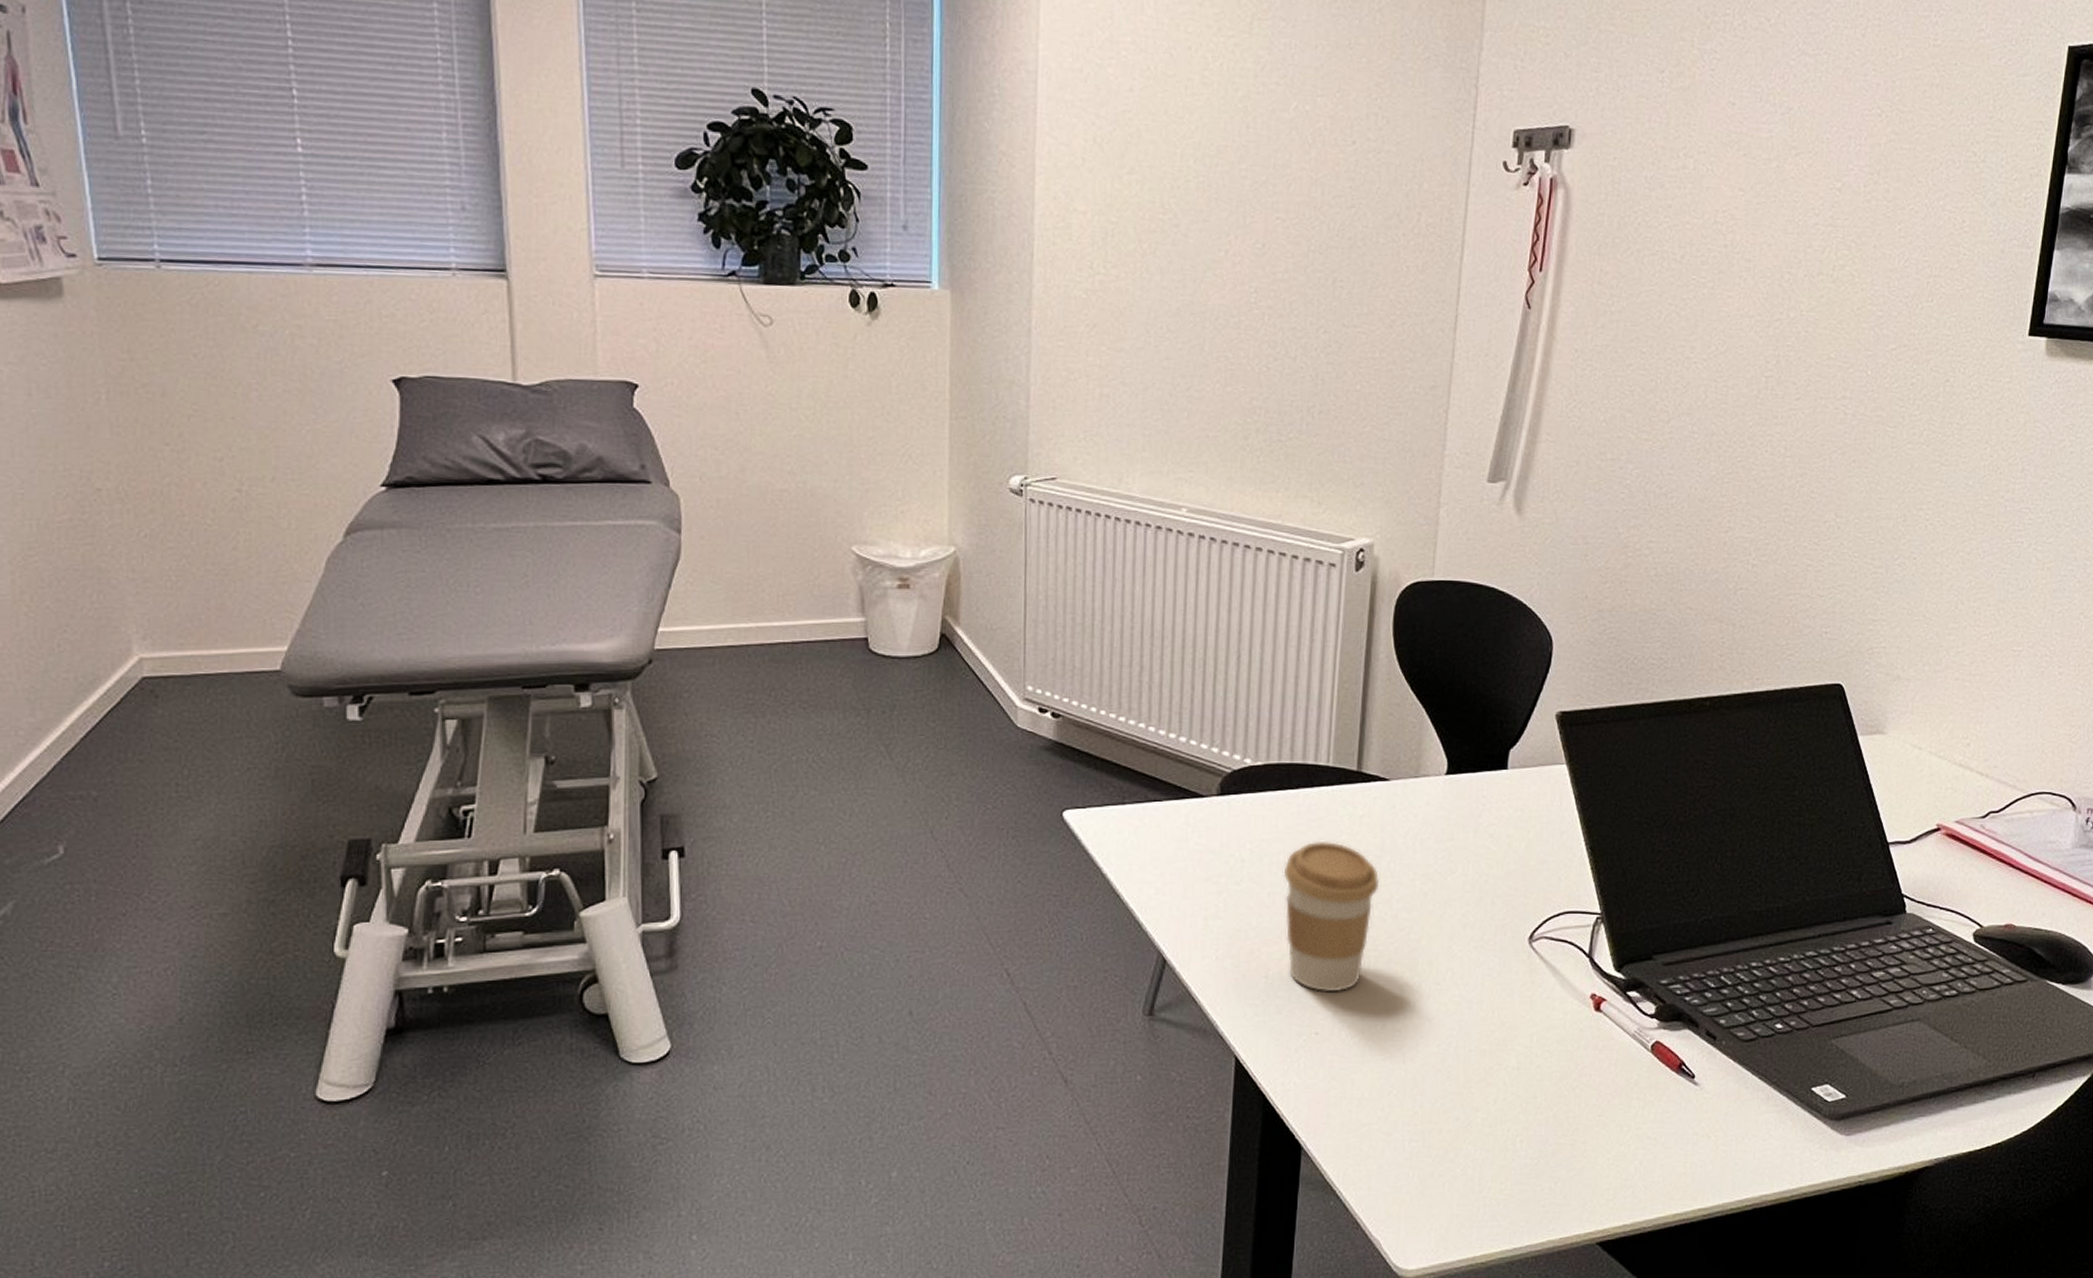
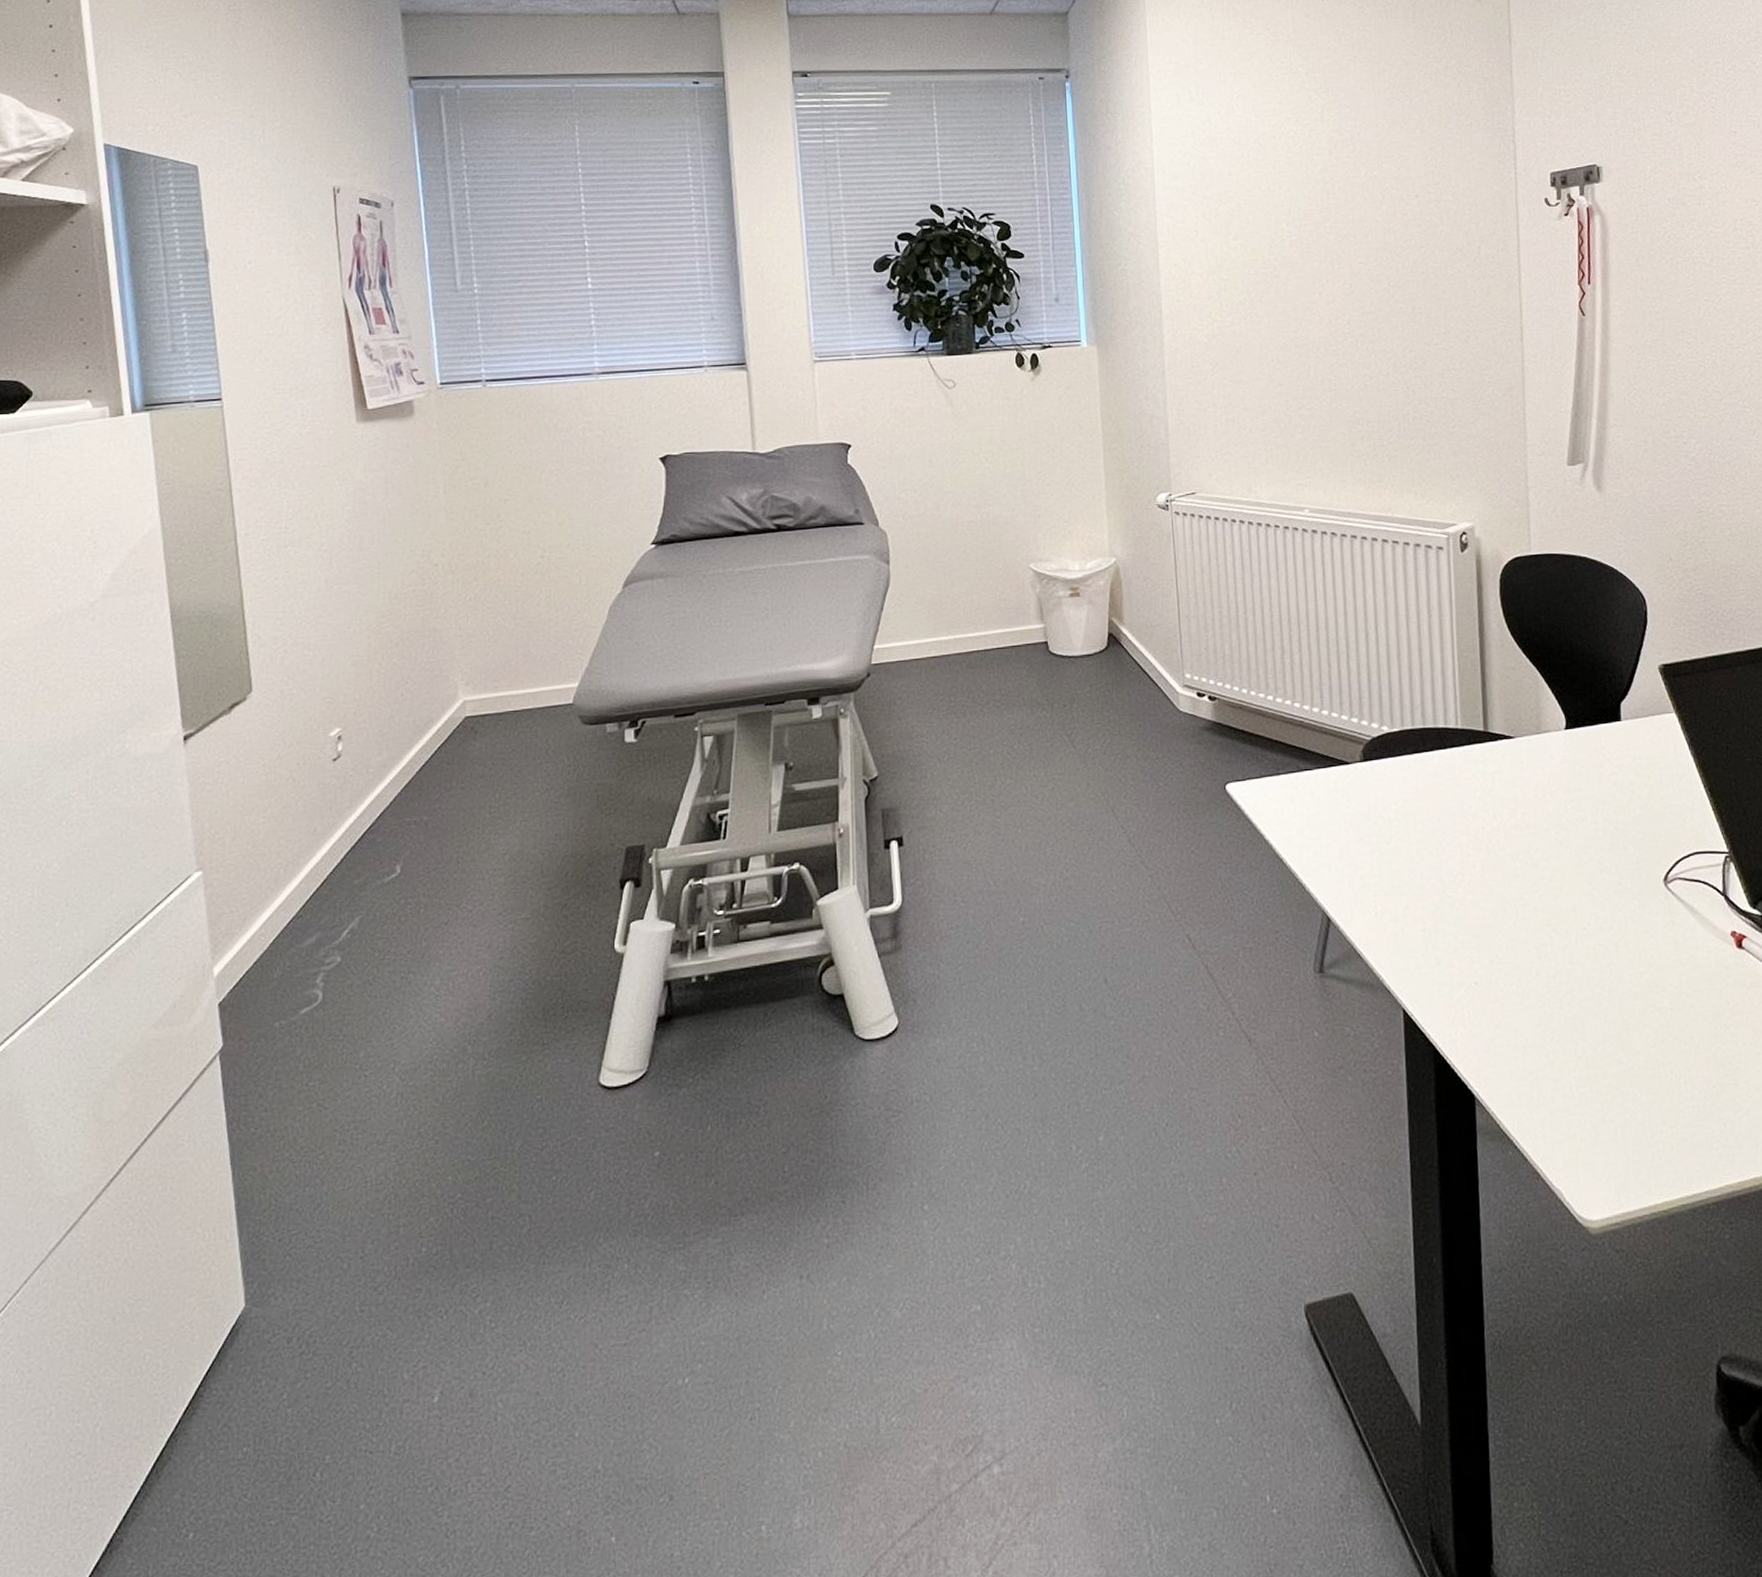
coffee cup: present [1283,840,1380,993] -> none [1427,797,1518,943]

